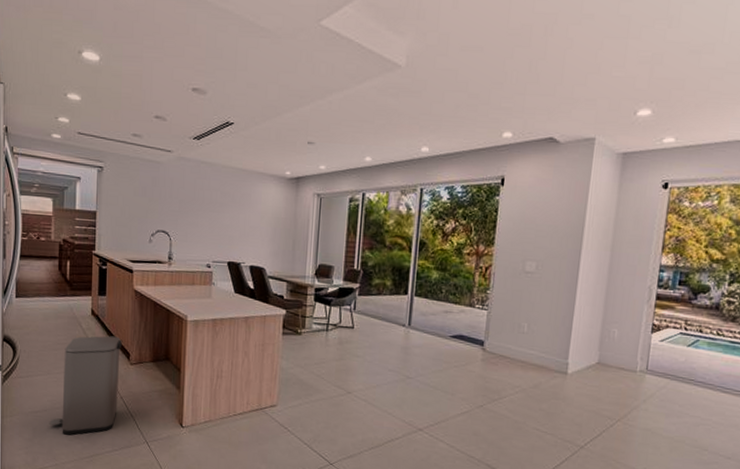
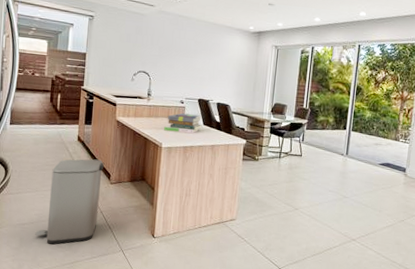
books: none [189,279,233,304] -> present [164,113,202,134]

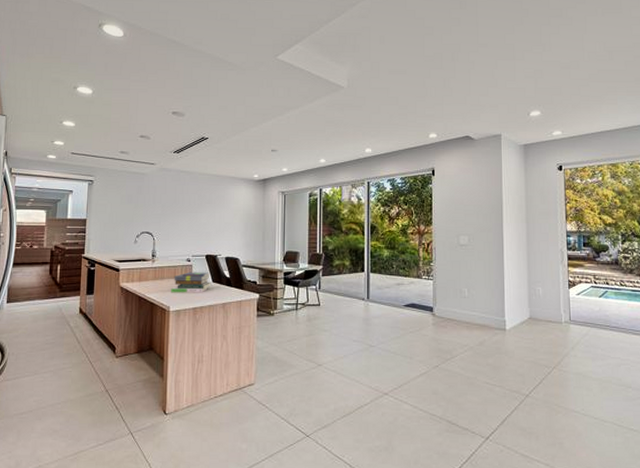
pedal bin: present [35,159,104,245] -> none [34,332,108,434]

